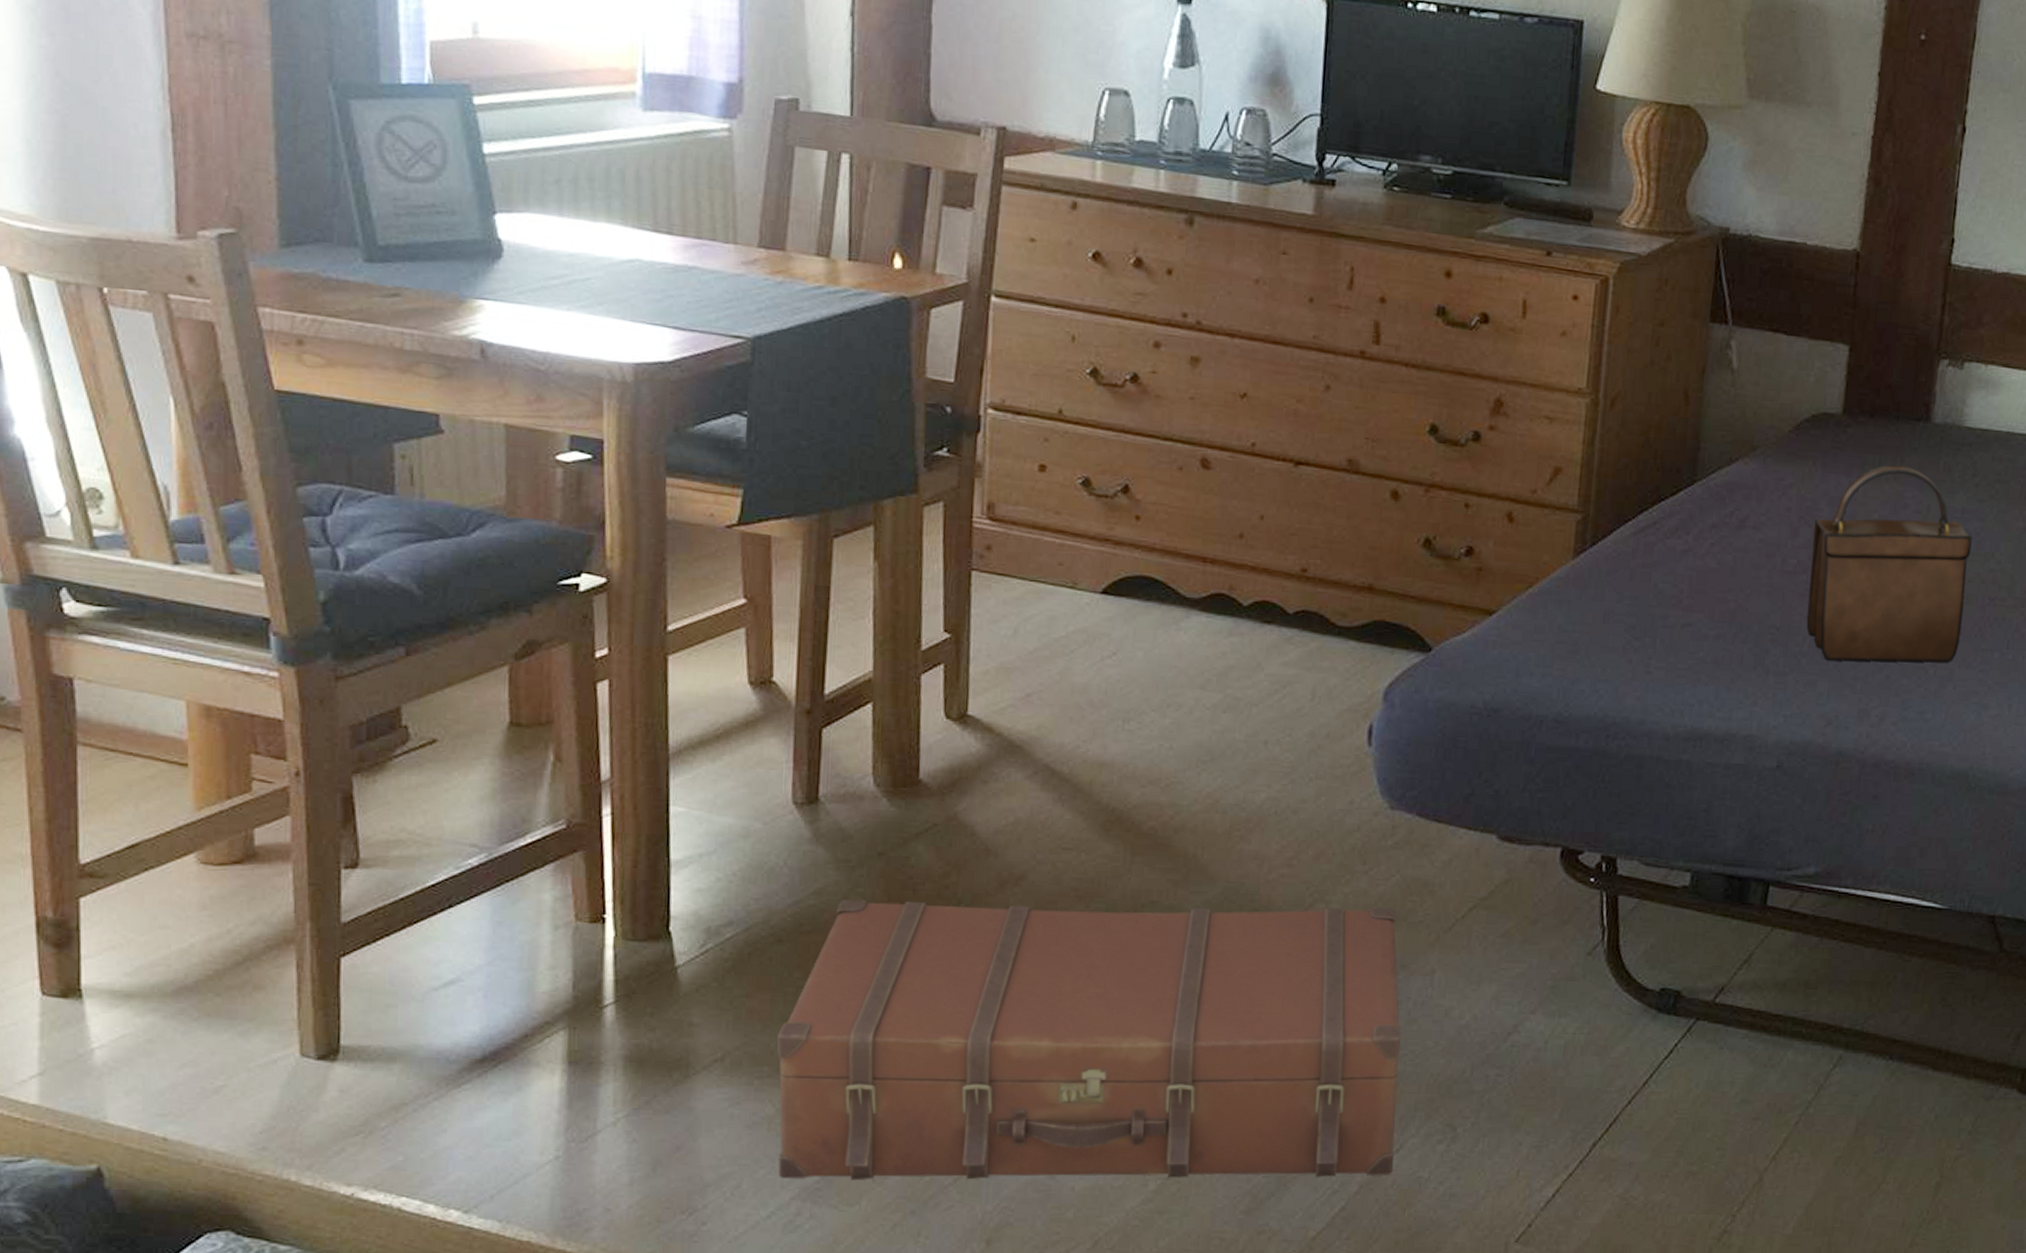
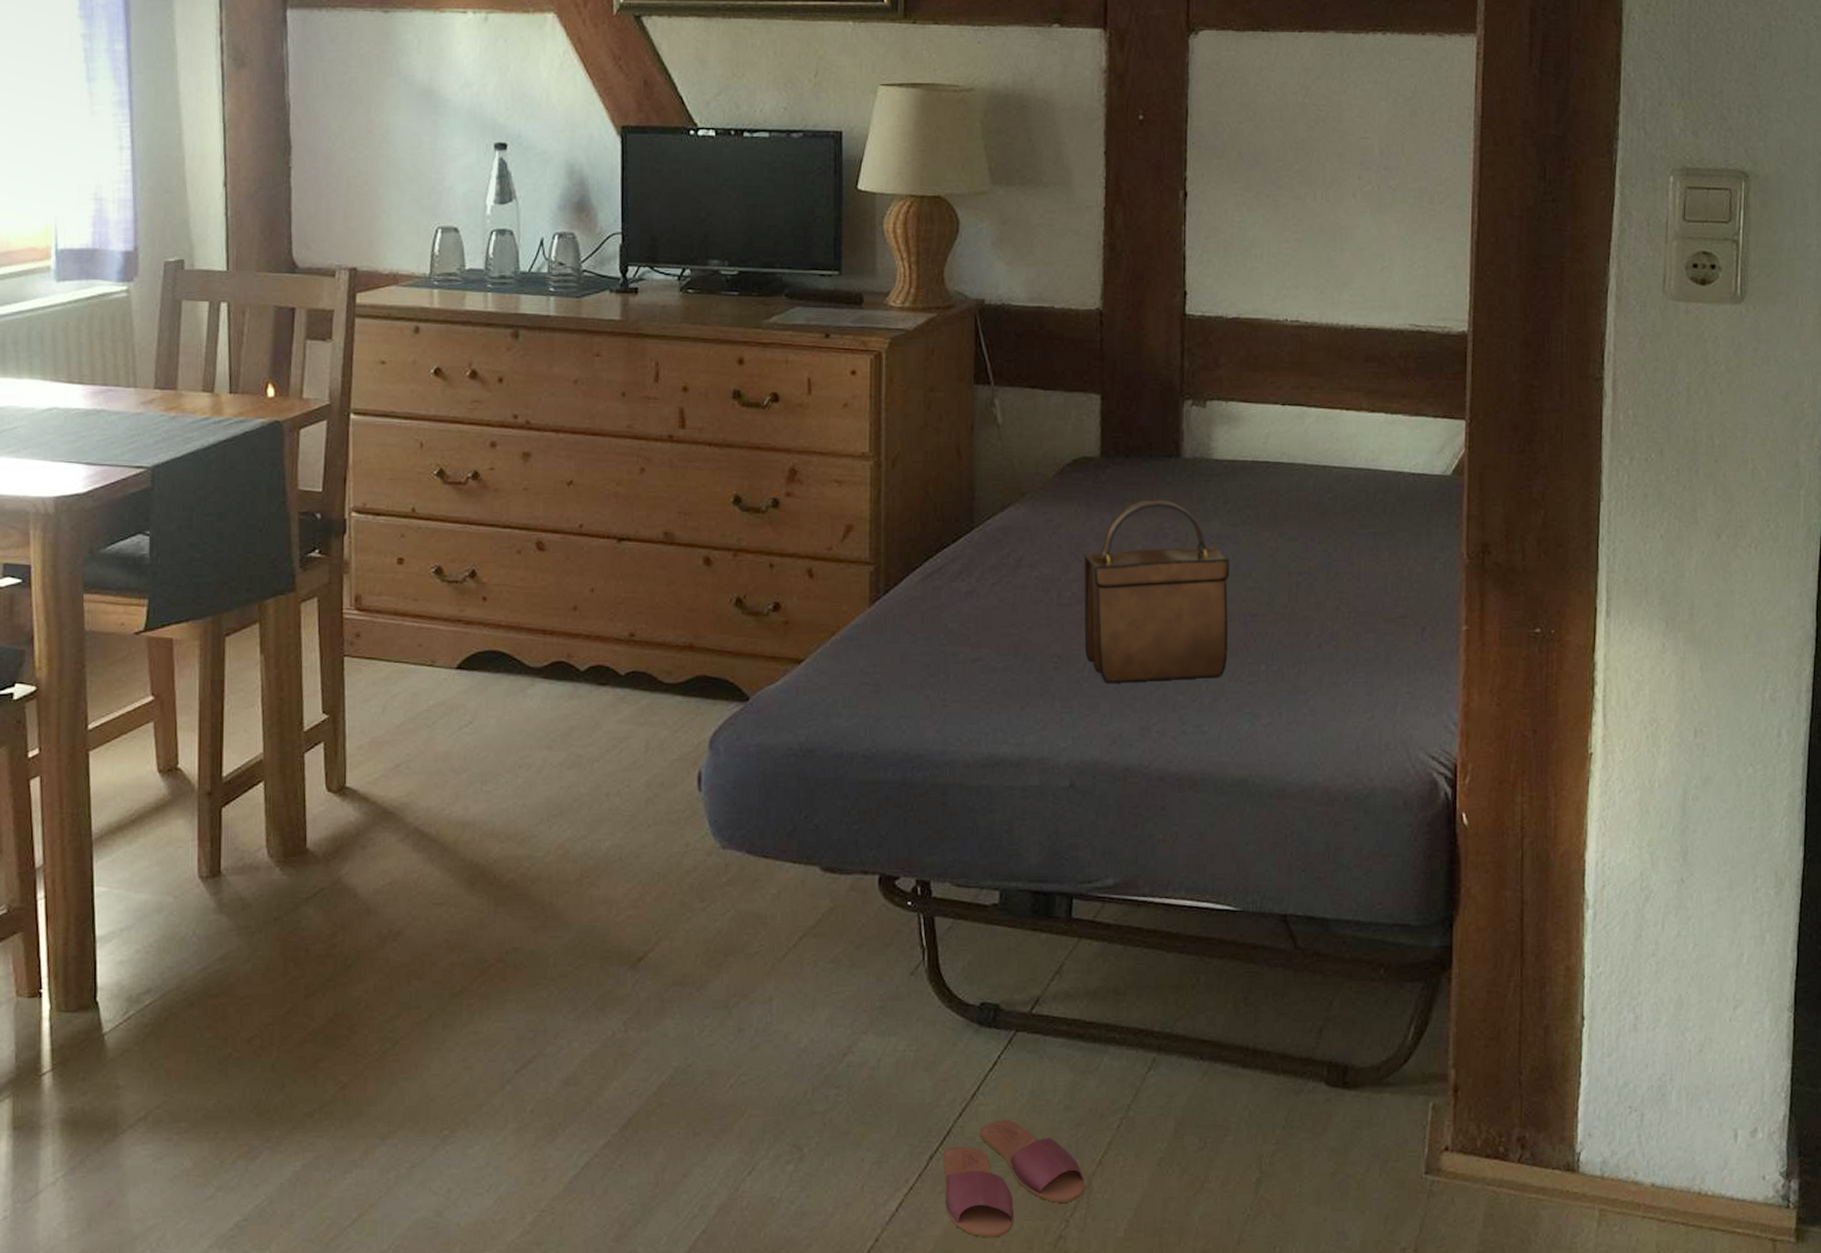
suitcase: present [776,899,1401,1181] -> none [192,940,748,1227]
slippers: none [1605,1109,1756,1229] -> present [942,1119,1085,1238]

